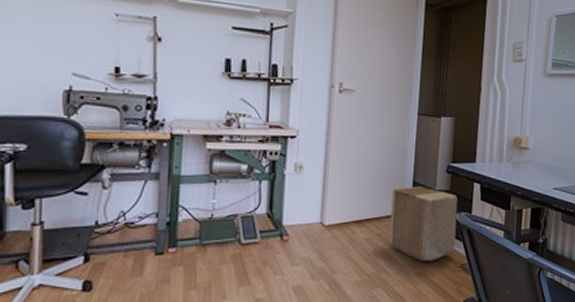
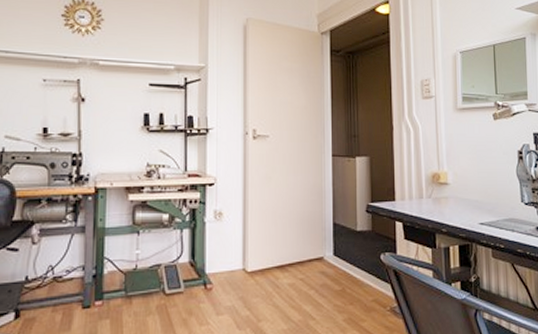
cardboard box: present [389,186,458,261] -> none [313,227,382,306]

